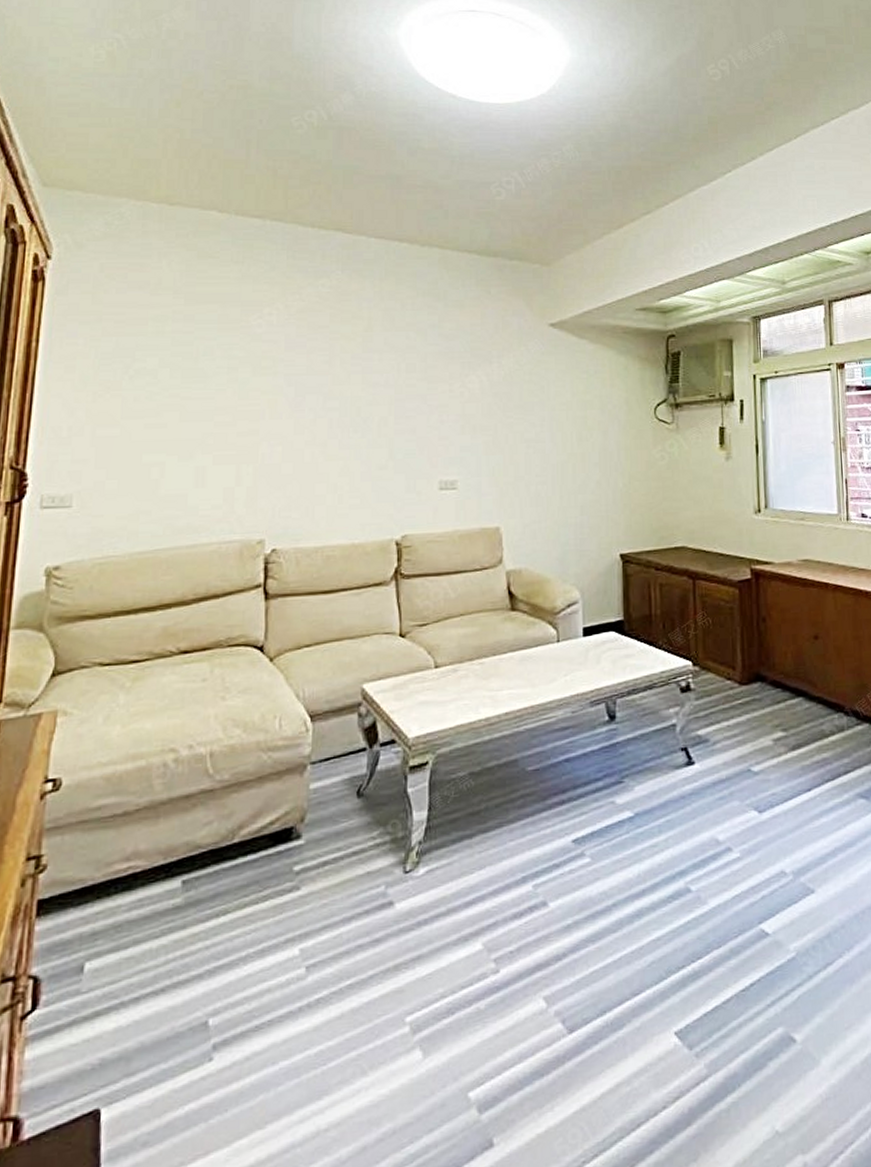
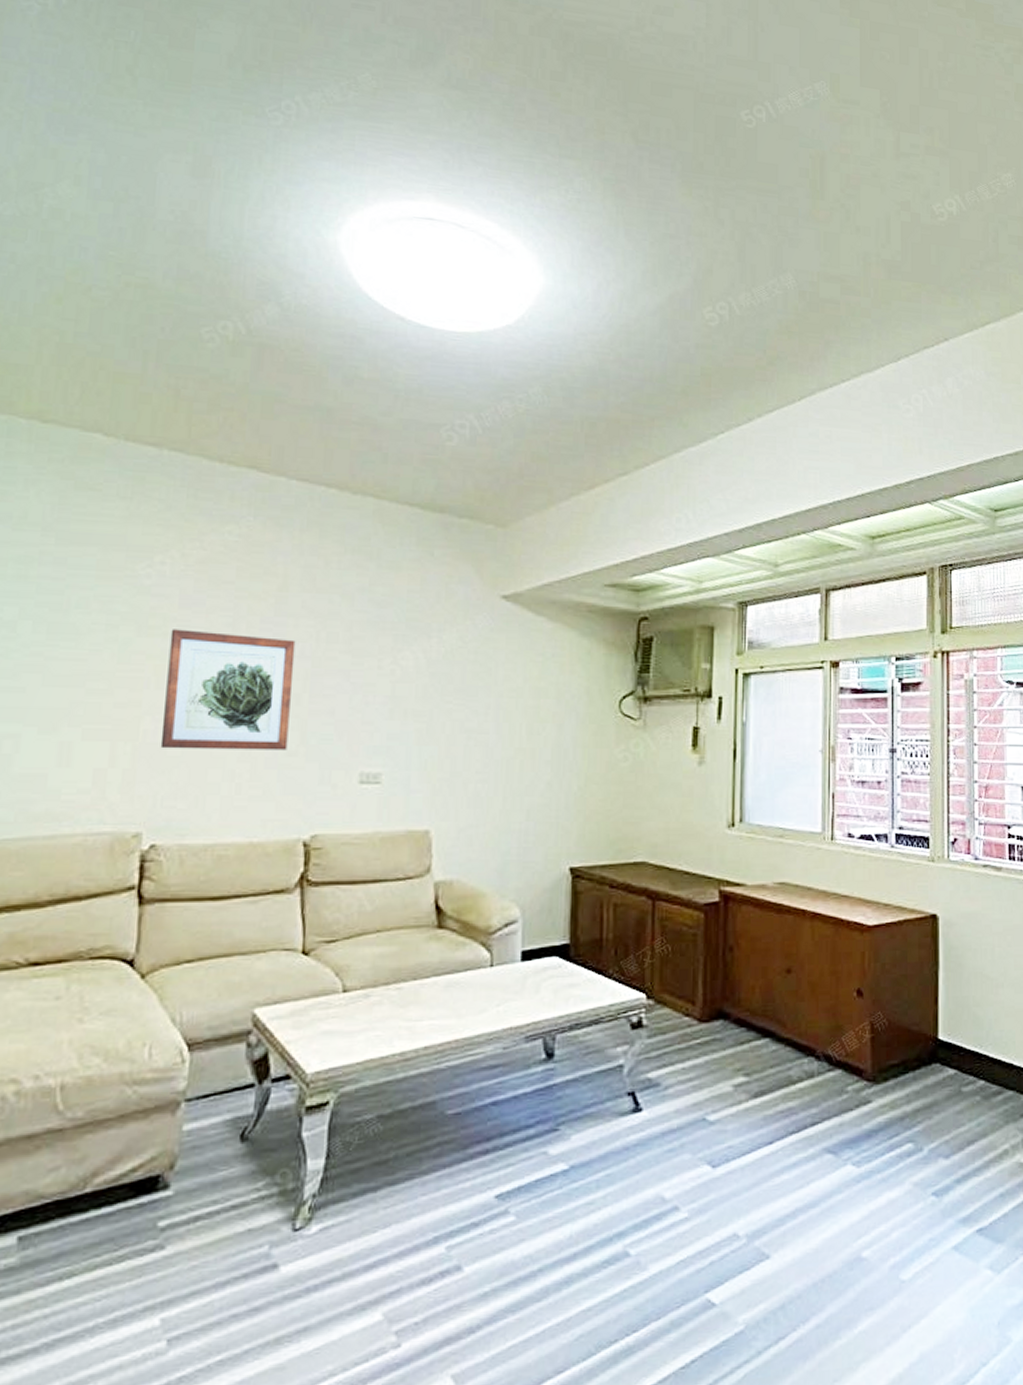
wall art: none [276,368,381,469] -> present [160,629,296,750]

